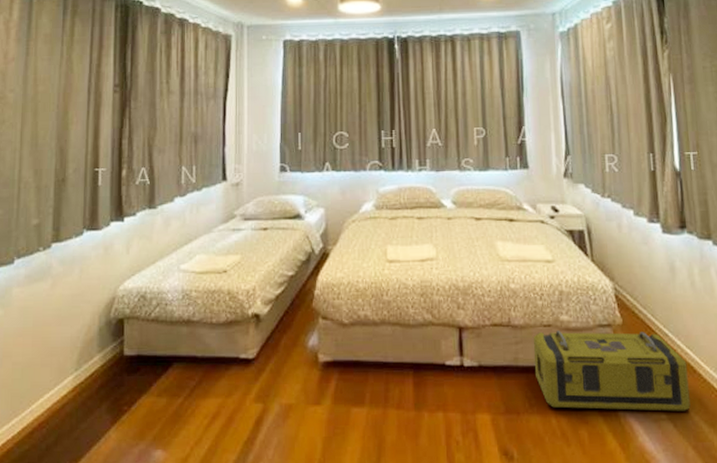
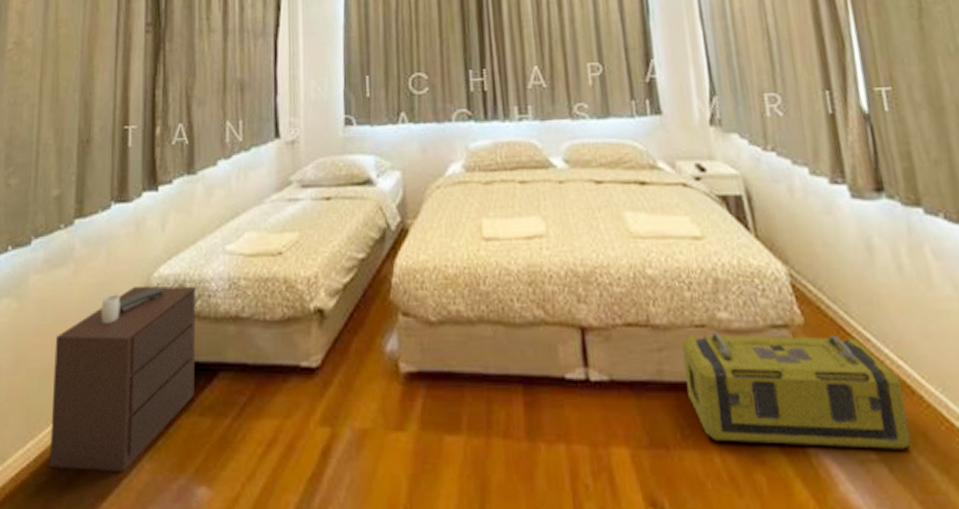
nightstand: none [31,296,155,441] -> present [49,285,196,473]

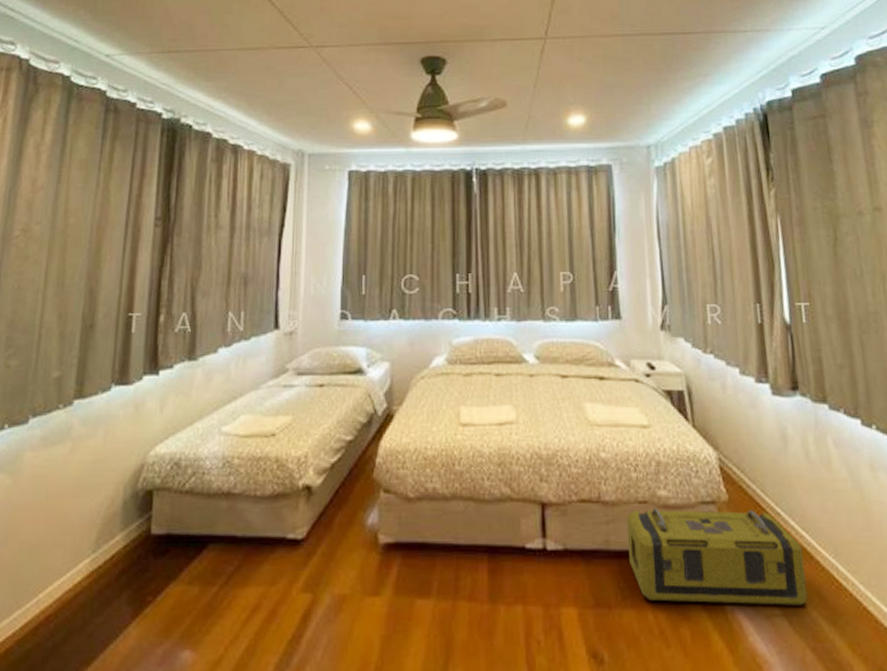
nightstand: present [49,285,196,473] -> none [35,463,191,639]

